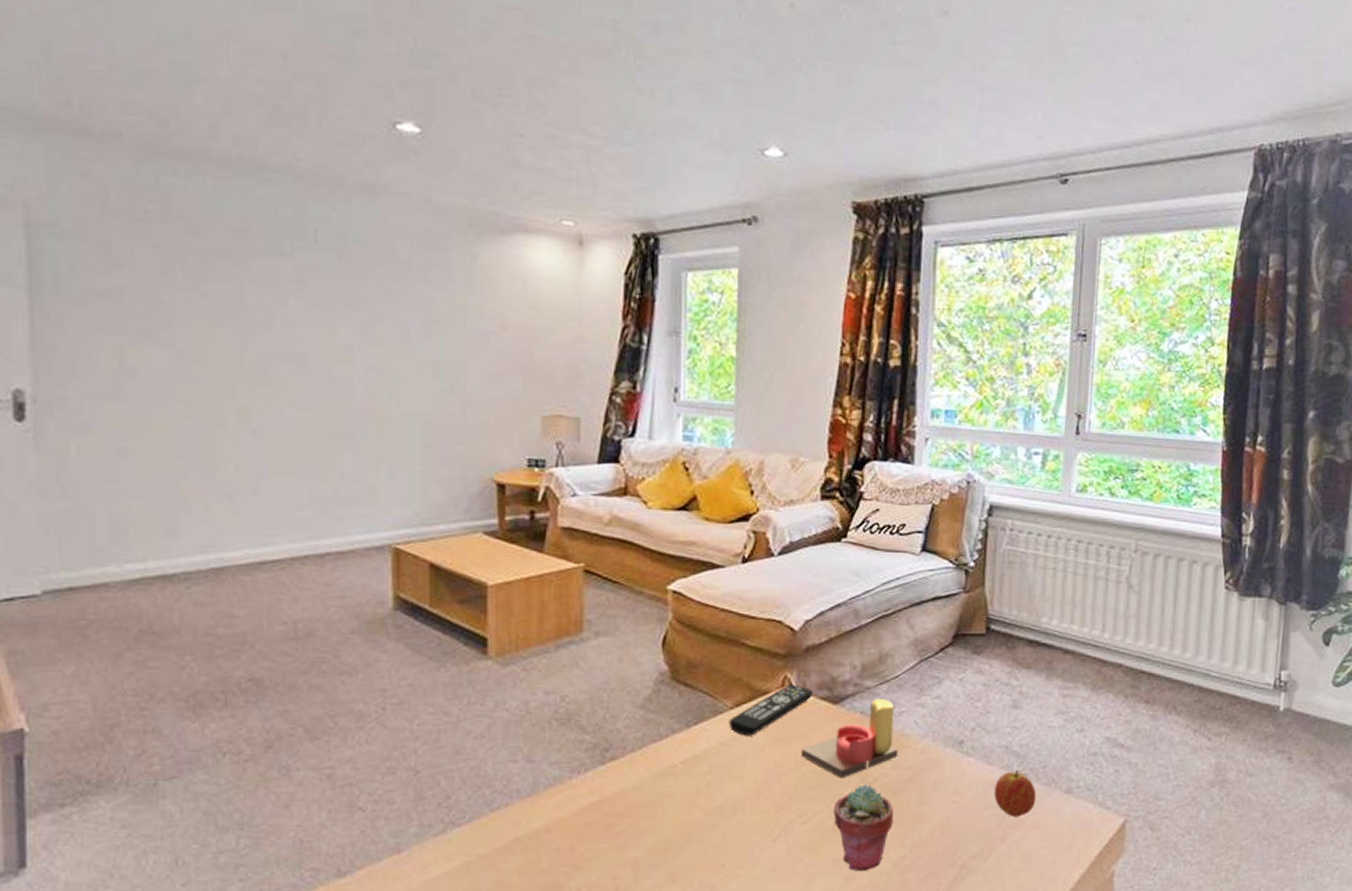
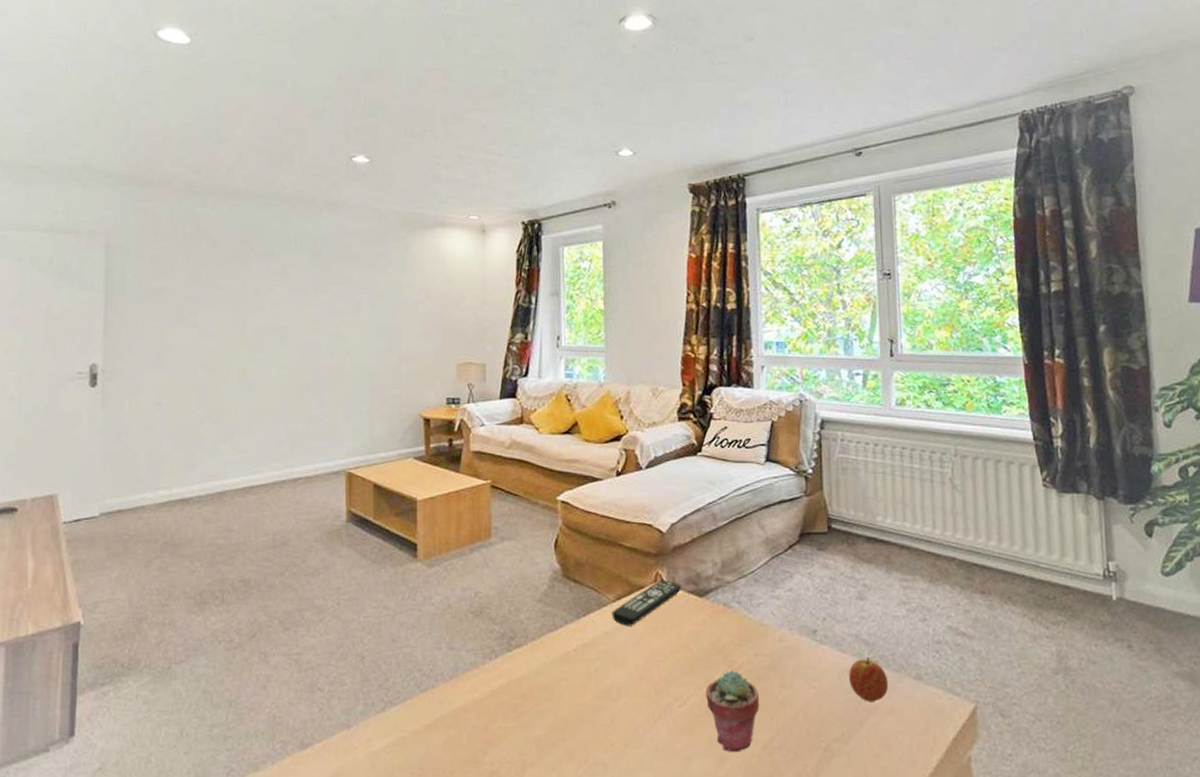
candle: present [801,699,898,779] -> none [674,592,759,665]

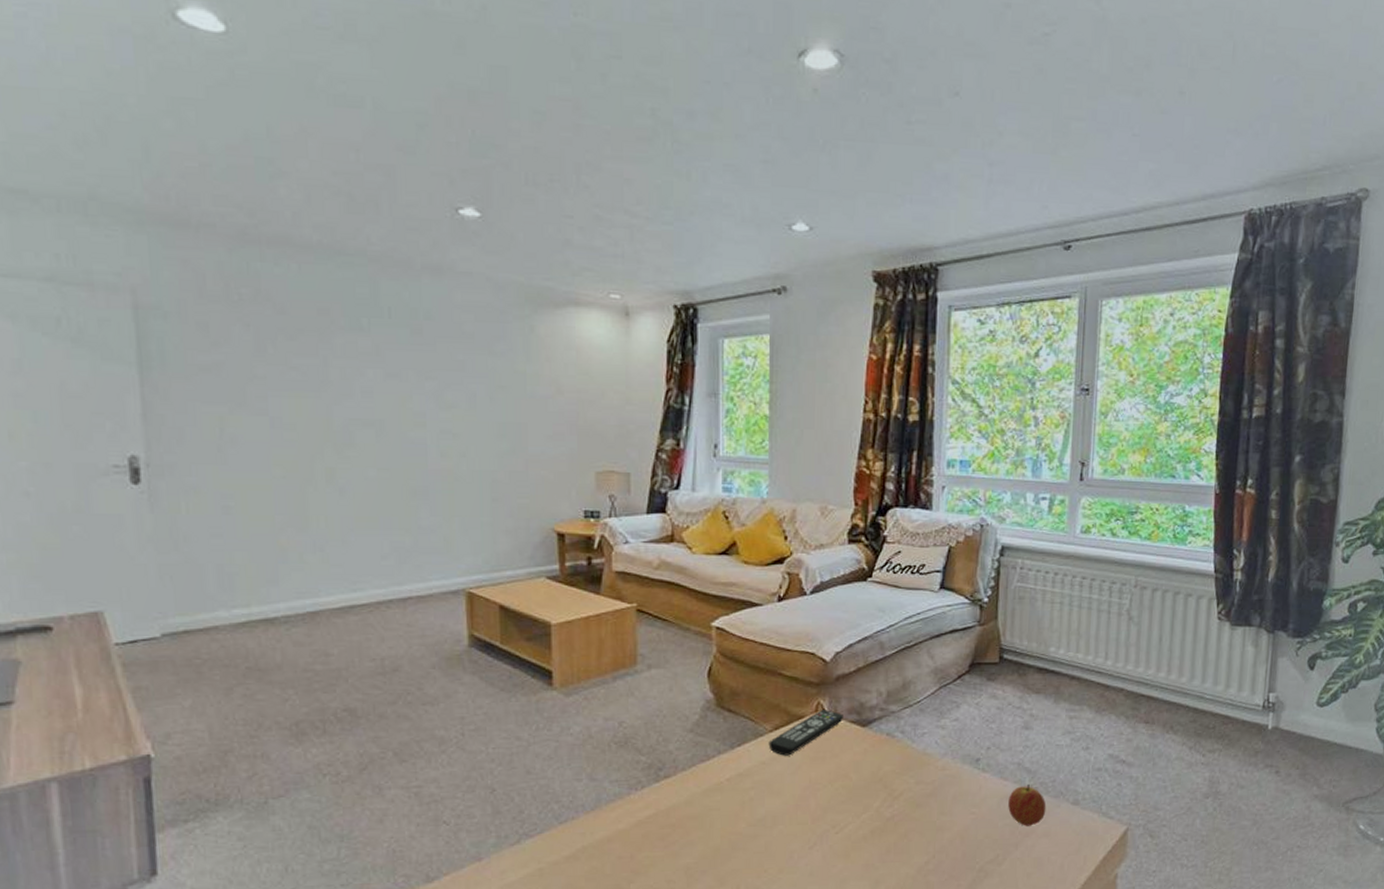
potted succulent: present [706,670,760,753] -> none [864,798,918,875]

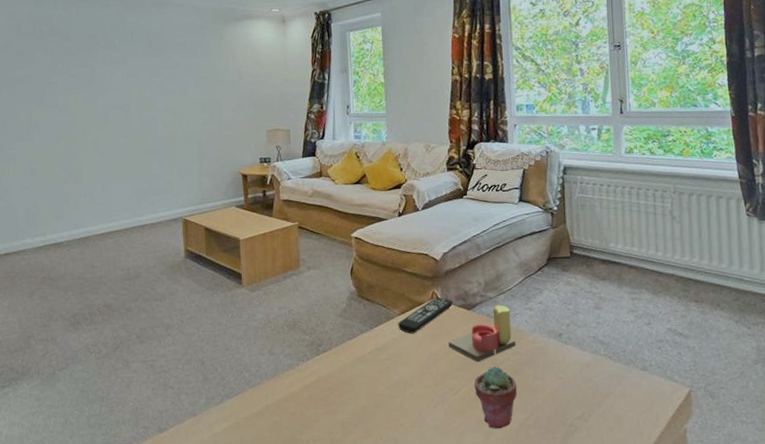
candle: none [834,722,921,793] -> present [448,305,516,362]
potted succulent: none [864,798,918,875] -> present [474,366,518,429]
fruit: present [1008,785,1047,826] -> none [588,354,620,389]

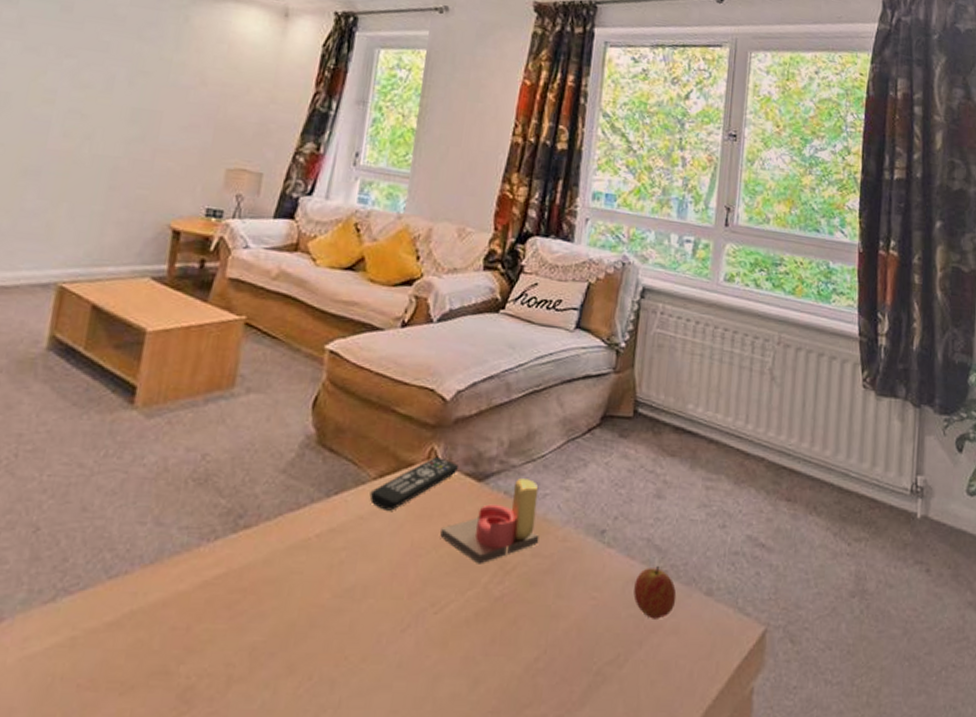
potted succulent: present [474,366,518,429] -> none [467,572,531,673]
fruit: none [588,354,620,389] -> present [633,566,677,619]

